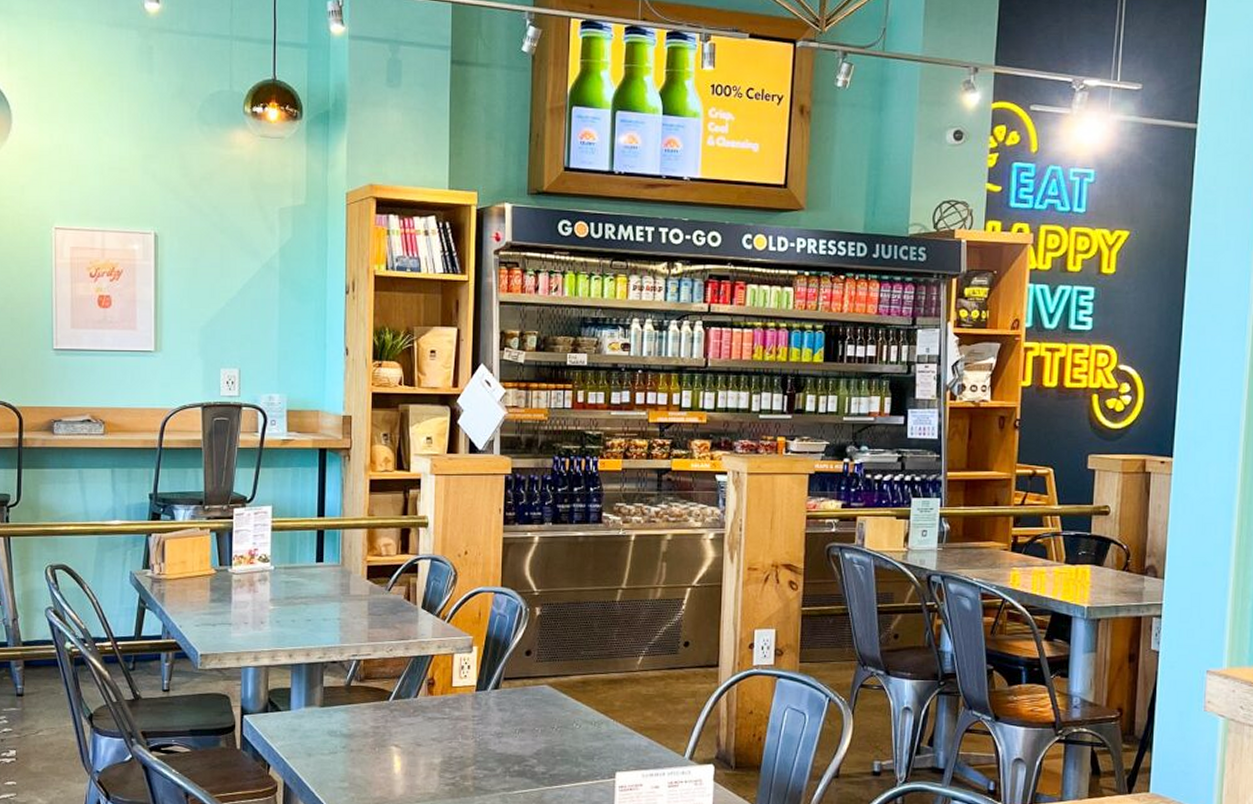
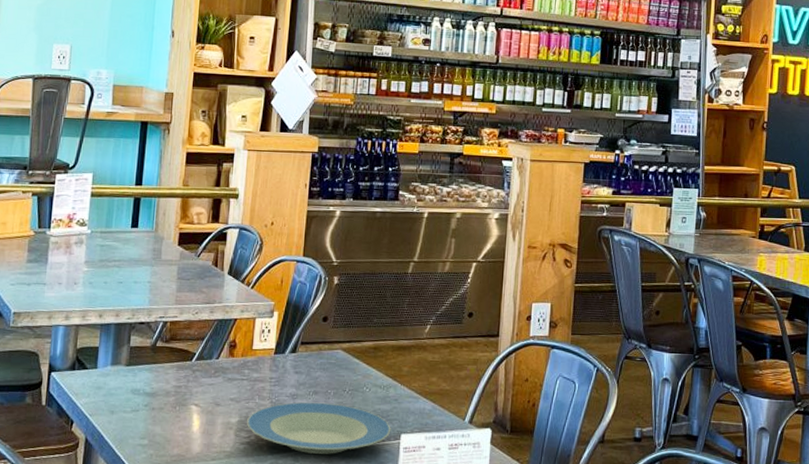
plate: none [451,740,605,794] -> present [247,402,391,454]

